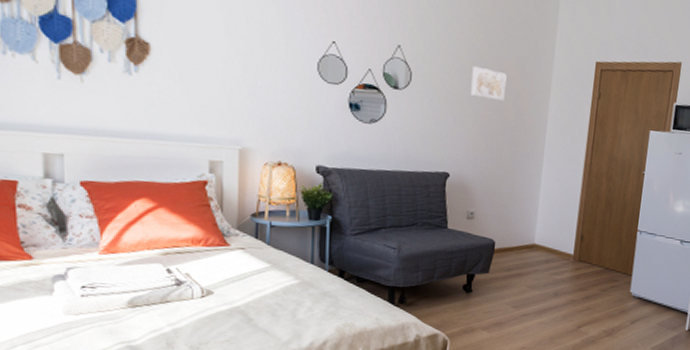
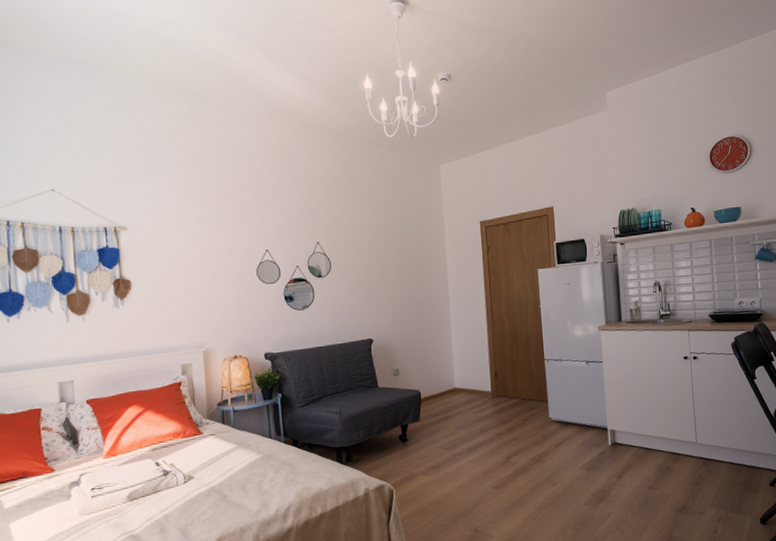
wall art: present [471,65,507,101] -> none [379,245,409,271]

